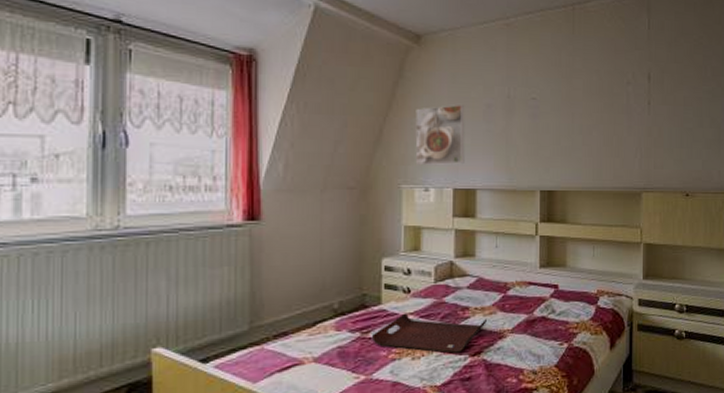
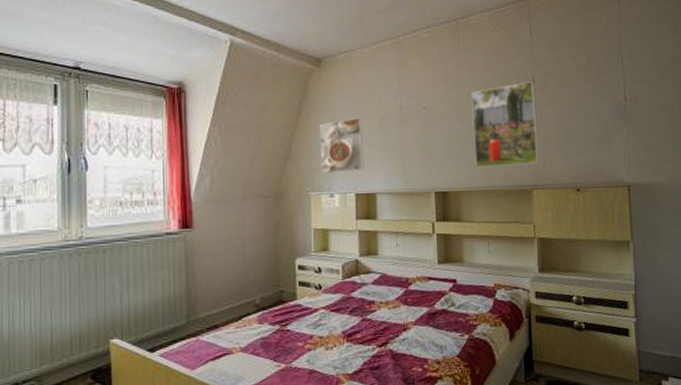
serving tray: present [371,313,488,353] -> none [289,307,392,344]
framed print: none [584,78,650,167] -> present [471,81,539,168]

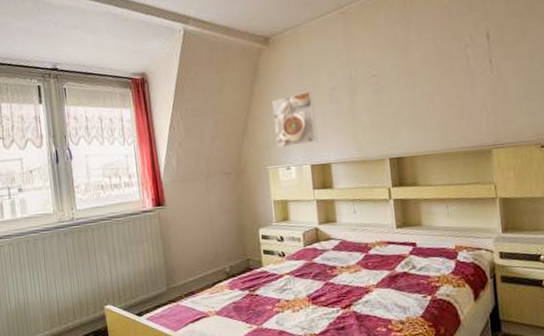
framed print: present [471,81,539,168] -> none [421,37,498,132]

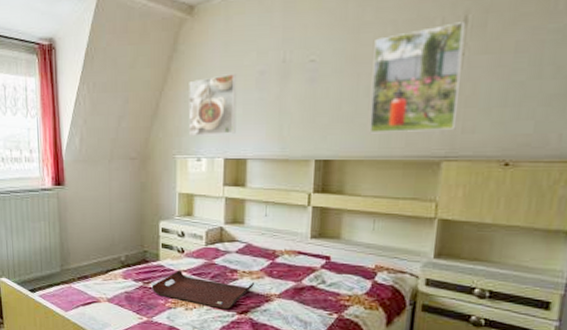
serving tray: none [257,273,354,307] -> present [151,270,255,310]
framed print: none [421,37,498,132] -> present [369,22,466,134]

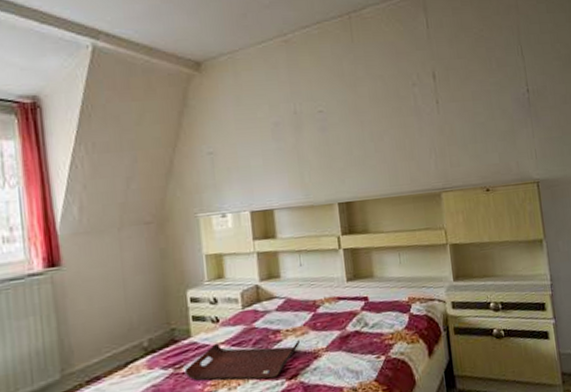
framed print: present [188,73,237,136] -> none [204,125,259,191]
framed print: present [369,22,466,134] -> none [369,77,446,174]

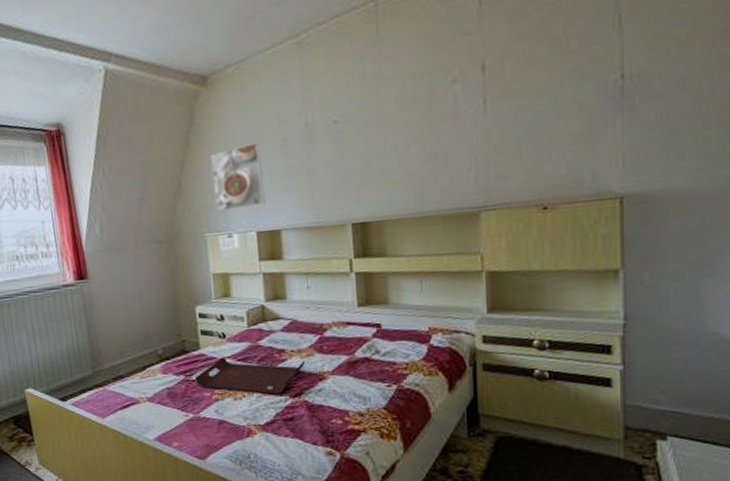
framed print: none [204,125,259,191] -> present [210,141,266,212]

